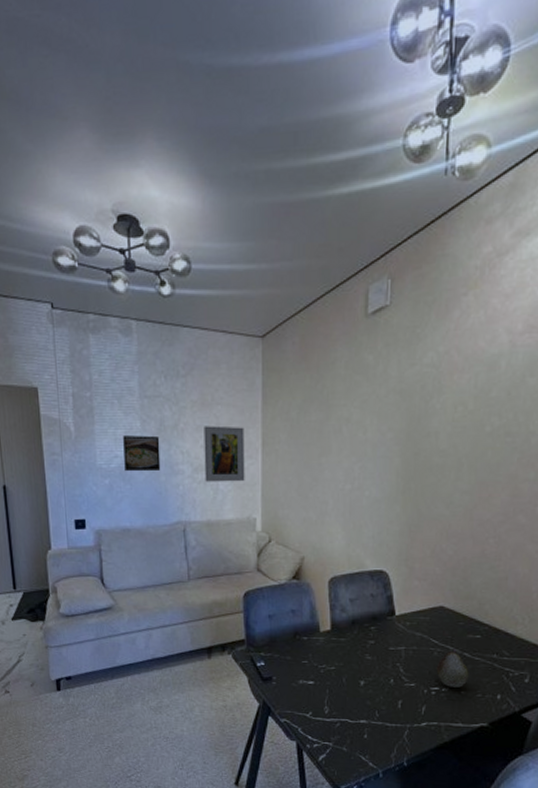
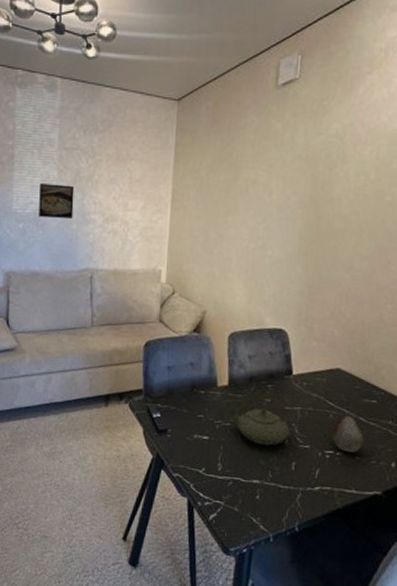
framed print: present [204,426,245,482] -> none [114,179,156,234]
teapot: none [333,636,395,687] -> present [229,394,290,446]

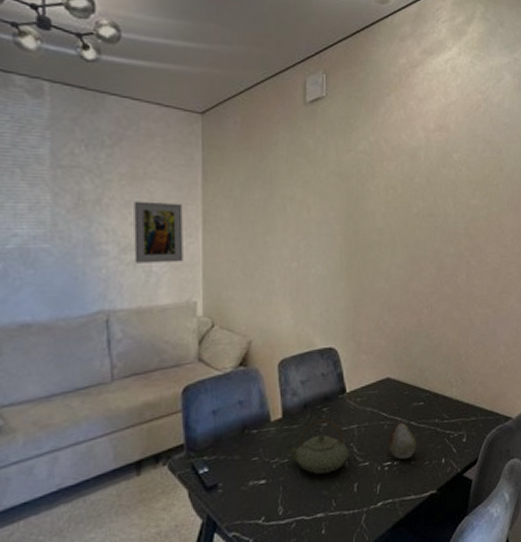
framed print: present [39,183,75,220] -> none [26,211,77,254]
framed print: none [114,179,156,234] -> present [134,201,183,263]

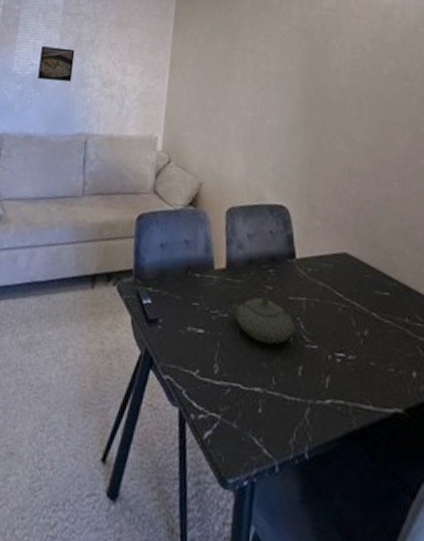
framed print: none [26,211,77,254] -> present [38,46,75,82]
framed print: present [134,201,183,263] -> none [112,44,155,100]
fruit: present [387,419,417,460] -> none [341,306,379,357]

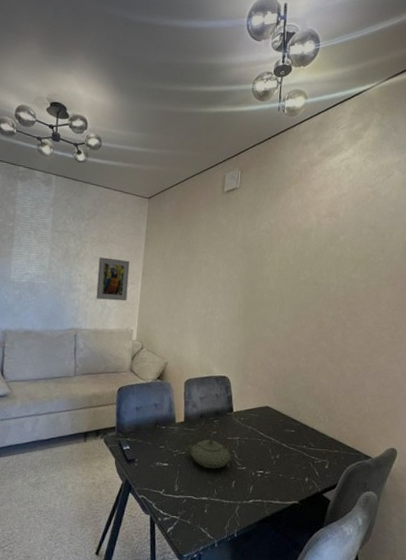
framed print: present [38,46,75,82] -> none [33,258,64,288]
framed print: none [112,44,155,100] -> present [96,257,130,301]

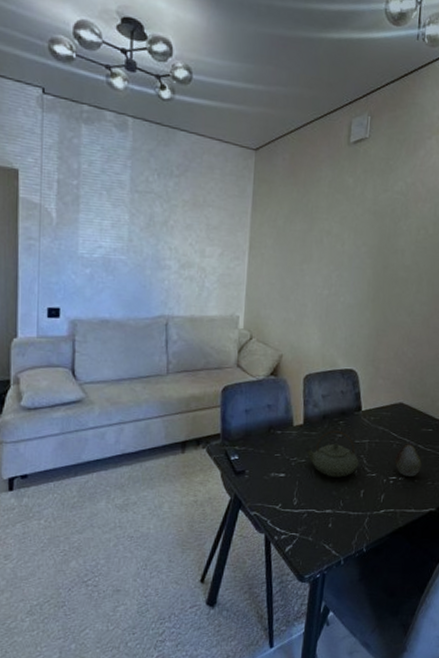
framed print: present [96,257,130,301] -> none [191,225,233,281]
fruit: none [261,440,286,471] -> present [394,441,422,476]

